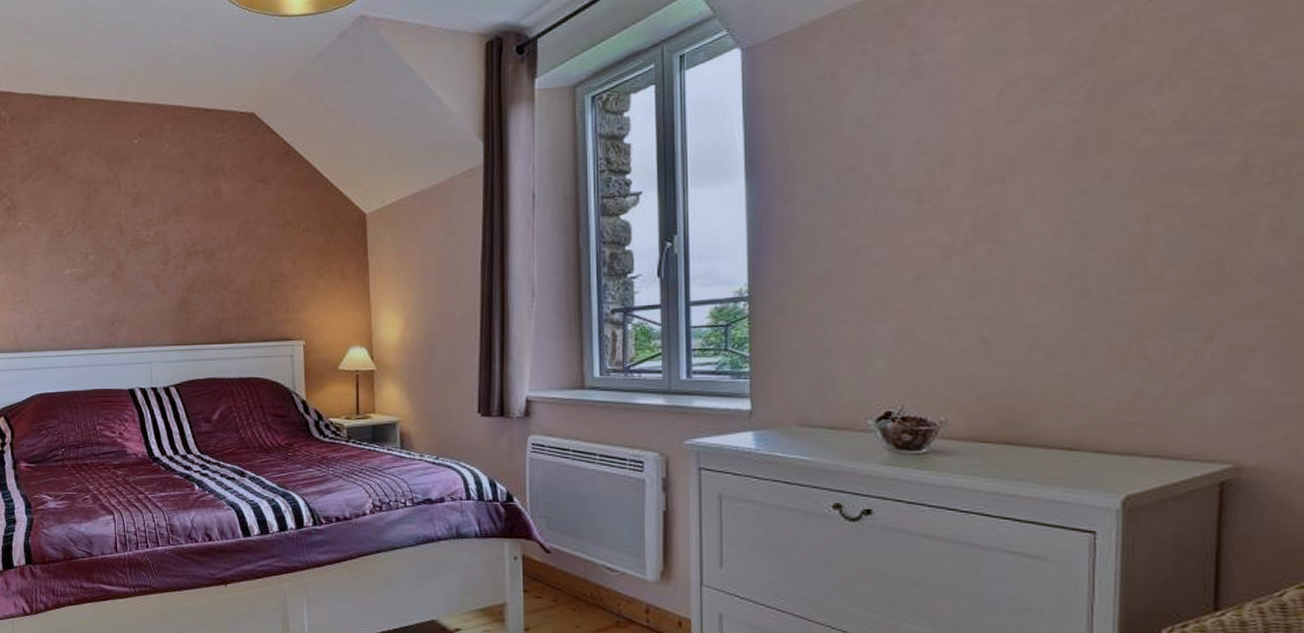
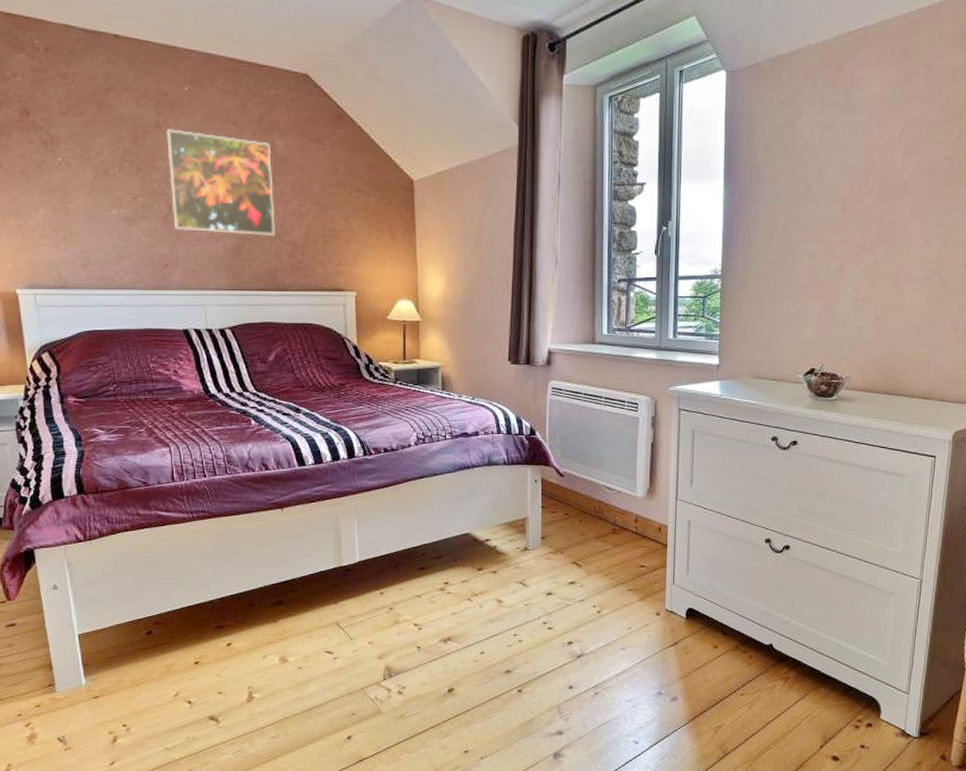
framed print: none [117,184,221,286] -> present [166,129,276,236]

